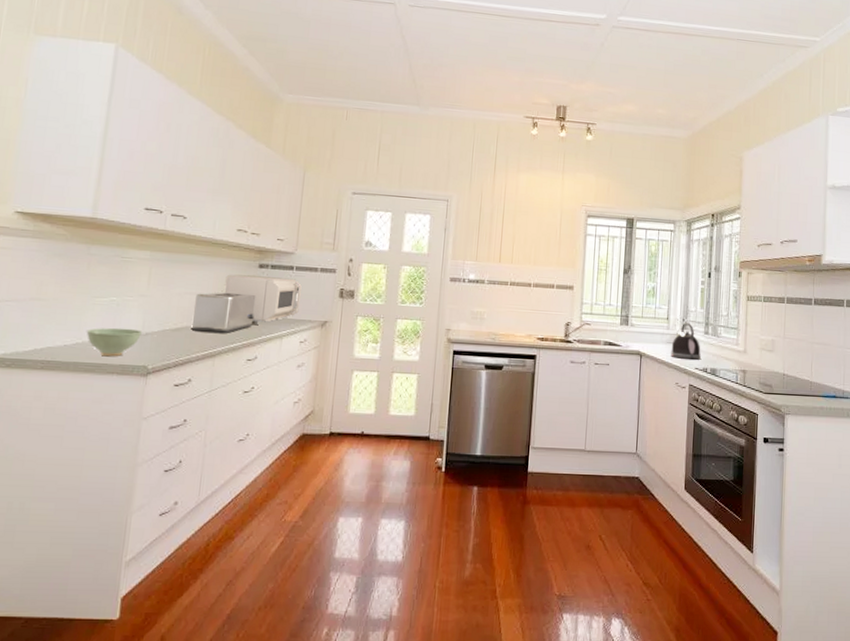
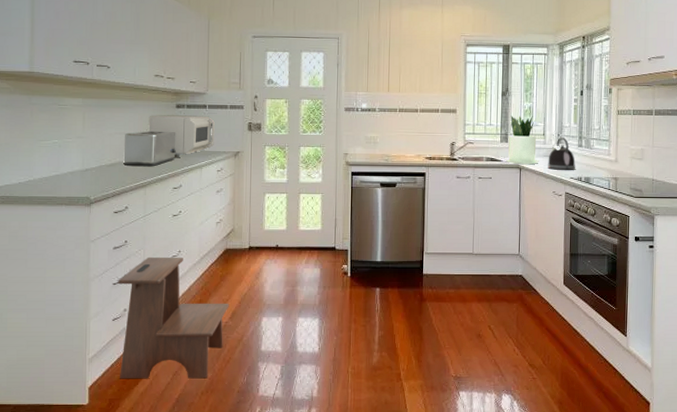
bowl: present [86,327,143,357] -> none [36,166,83,191]
step stool: none [161,440,301,590] -> present [118,256,229,379]
planter: none [625,296,661,351] -> present [505,115,538,164]

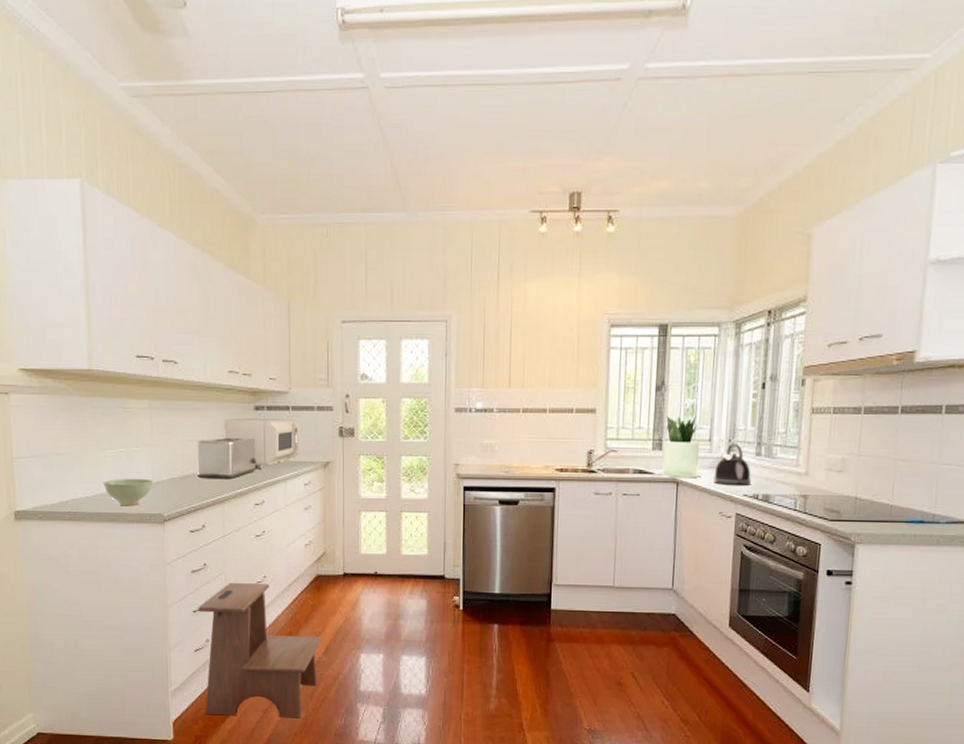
bowl: none [36,166,83,191] -> present [102,478,154,506]

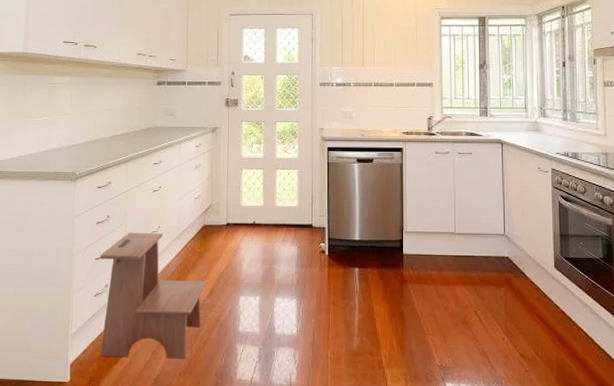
bowl: present [102,478,154,506] -> none [27,142,70,166]
toaster: present [197,437,256,478] -> none [107,107,157,142]
microwave: present [224,418,300,470] -> none [131,92,193,134]
planter: present [658,415,702,478] -> none [485,88,521,139]
kettle: present [714,442,752,485] -> none [531,110,562,145]

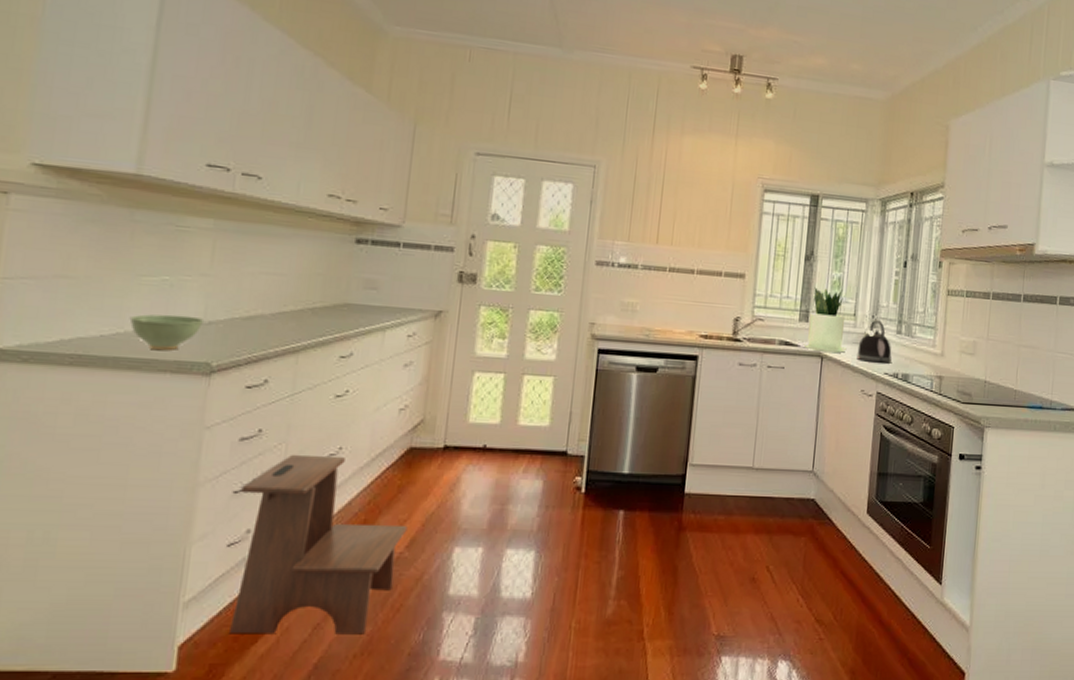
bowl: none [27,142,70,166] -> present [129,314,205,351]
planter: none [485,88,521,139] -> present [803,287,846,353]
kettle: none [531,110,562,145] -> present [857,318,893,364]

